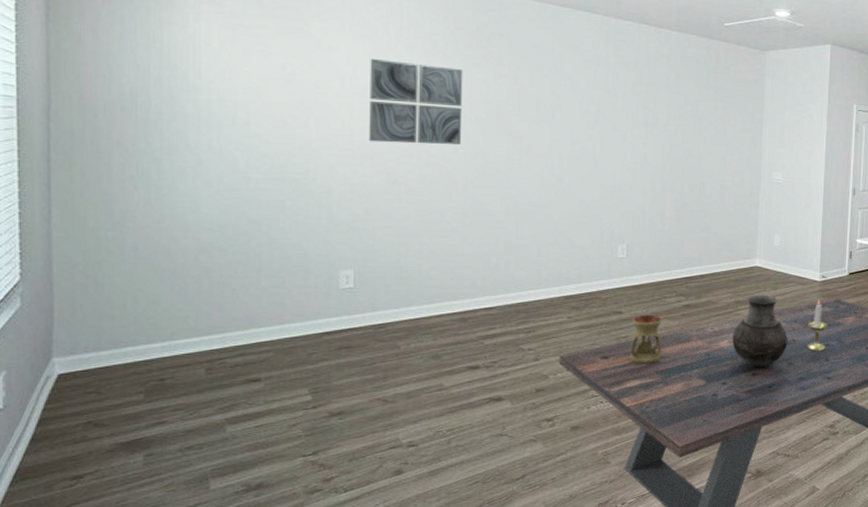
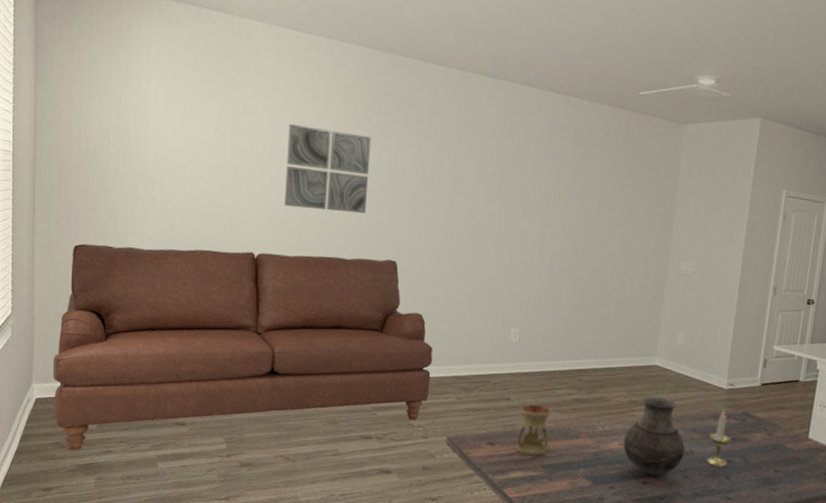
sofa: none [81,188,541,429] -> present [53,243,433,451]

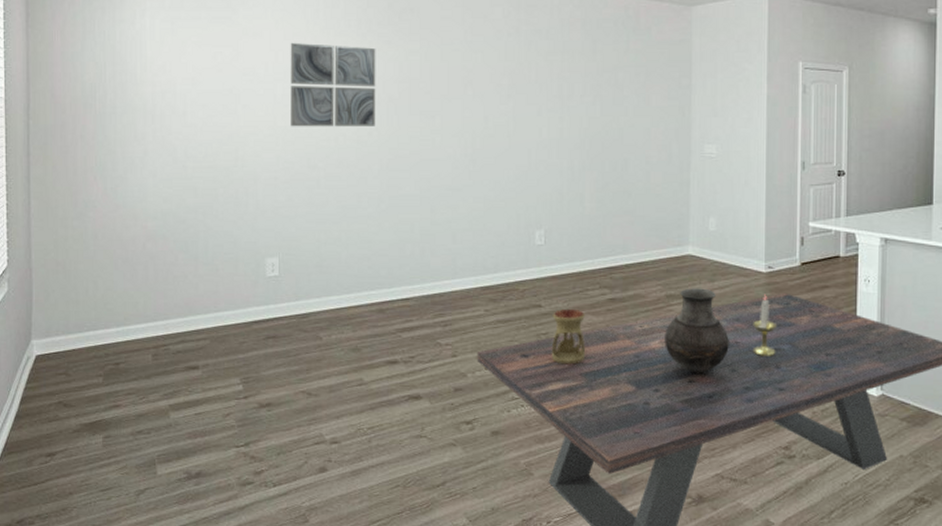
sofa: present [53,243,433,451] -> none [53,172,457,409]

